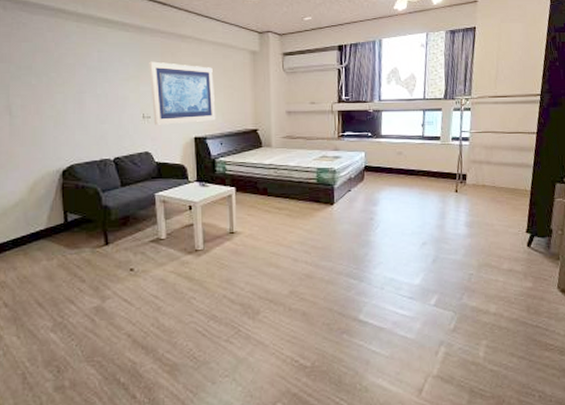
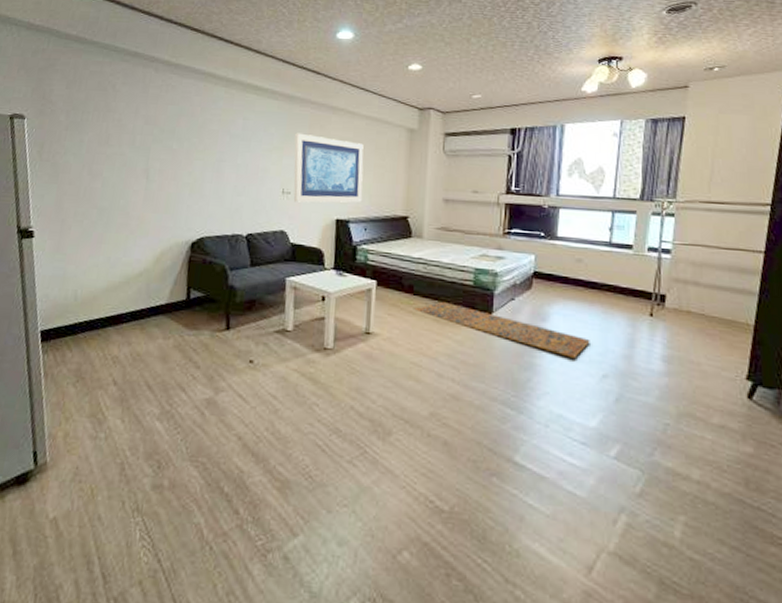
rug: none [269,198,412,233] -> present [414,301,590,358]

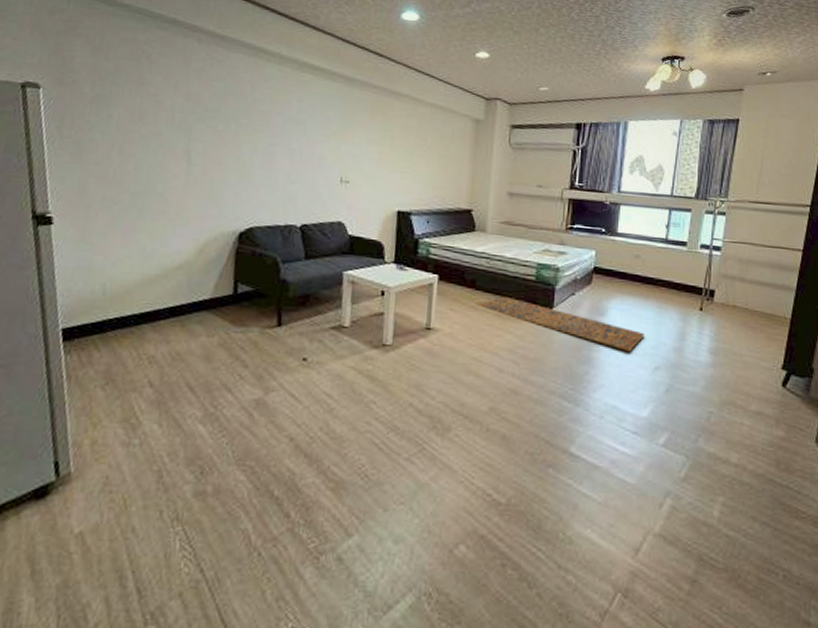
wall art: present [293,133,364,203] -> none [352,118,428,194]

